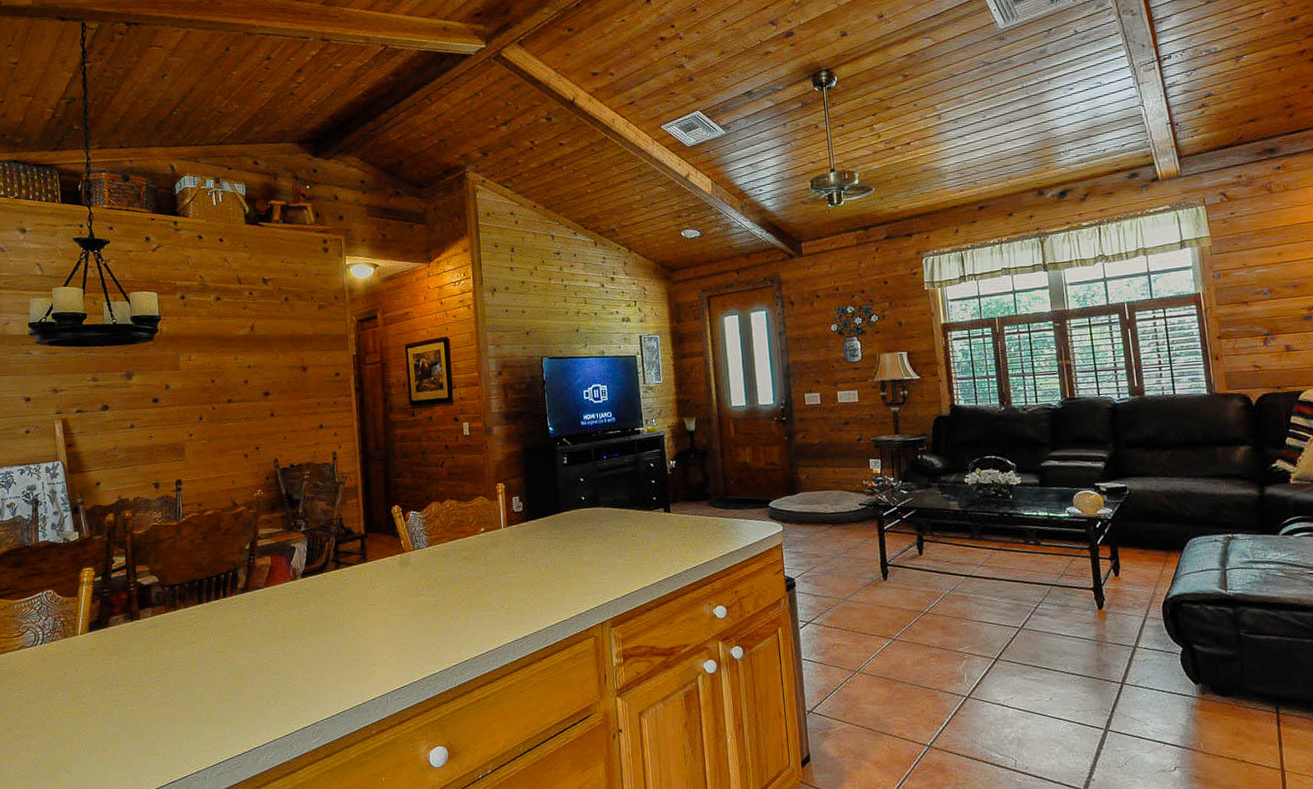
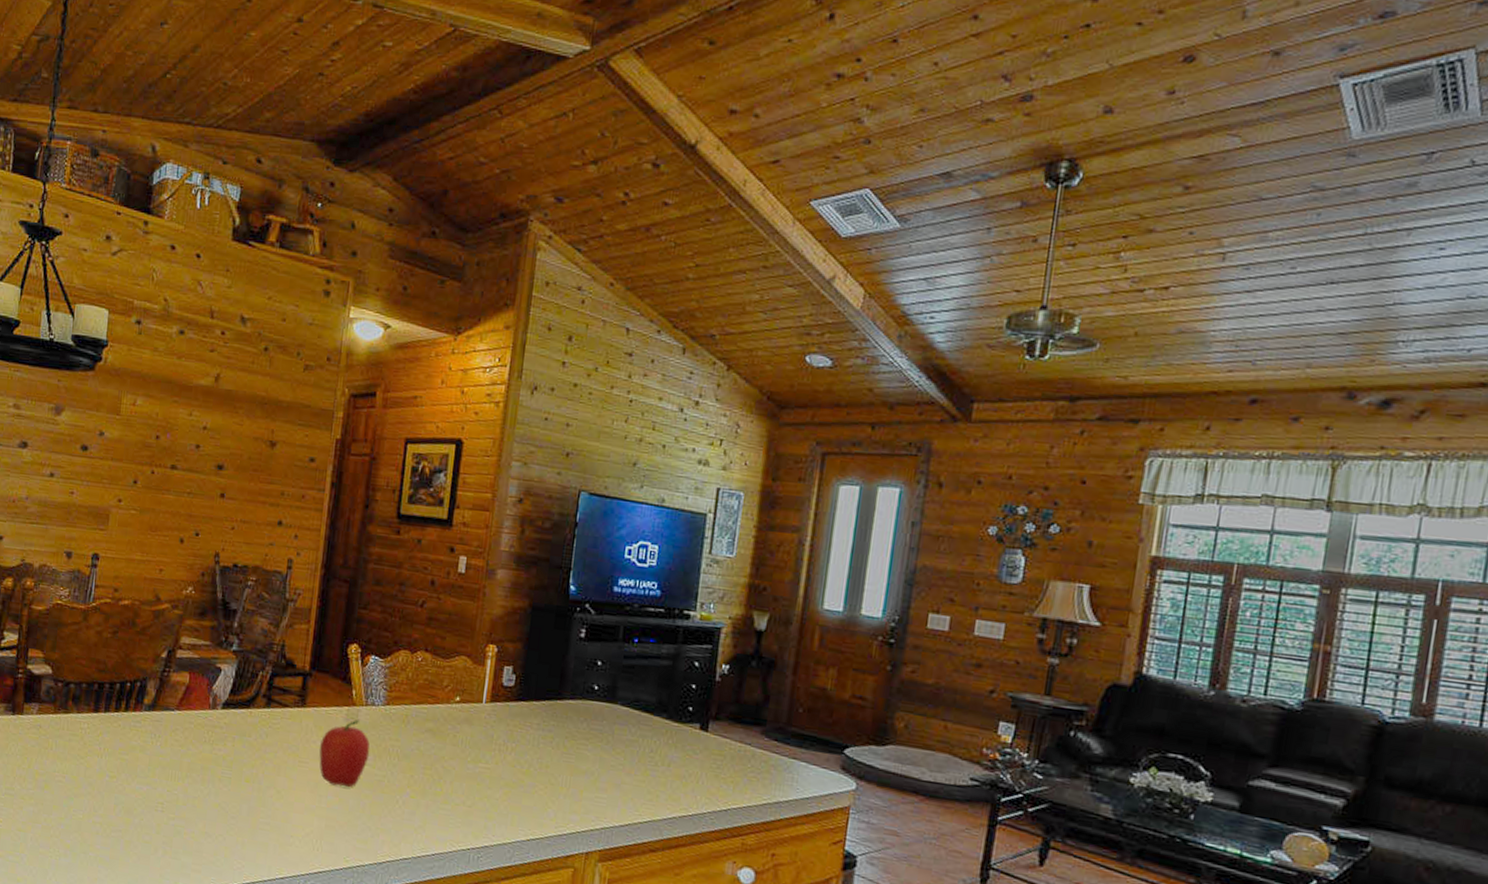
fruit: none [384,563,424,618] -> present [319,720,371,788]

